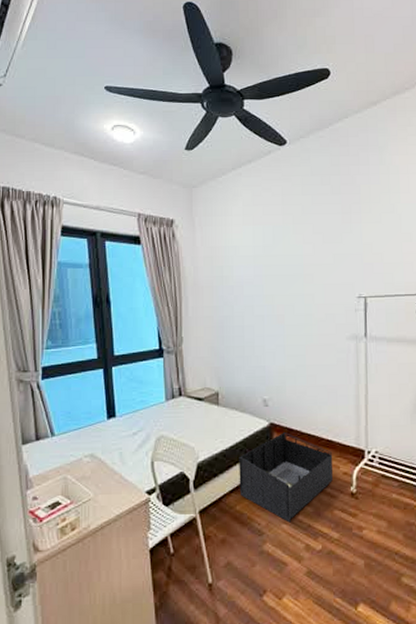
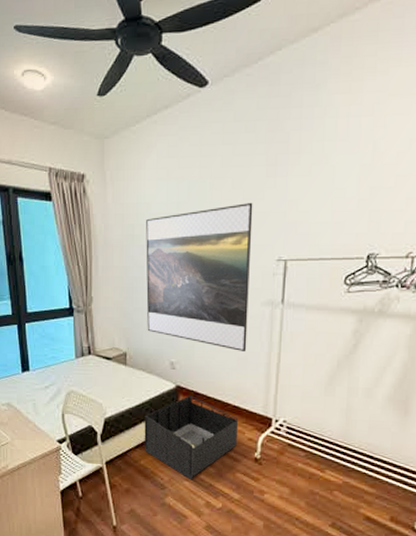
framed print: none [234,245,336,385] -> present [146,202,253,351]

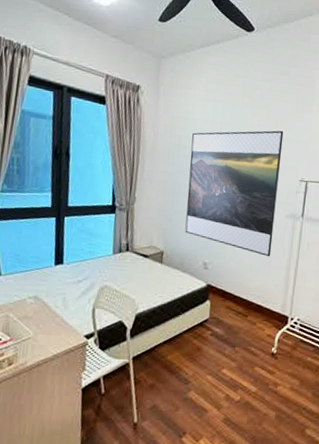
storage bin: present [144,396,239,481] -> none [172,294,260,375]

